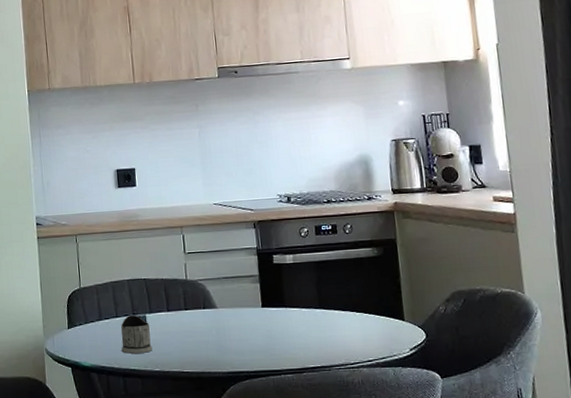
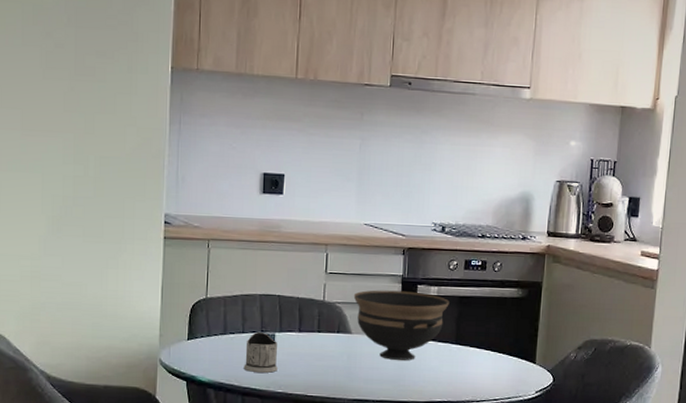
bowl: none [213,262,307,330] -> present [353,290,449,361]

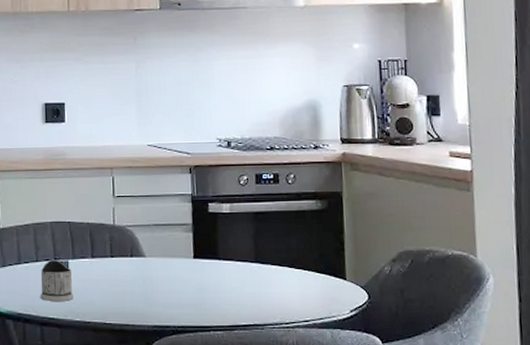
bowl: present [353,290,449,361] -> none [143,210,244,282]

